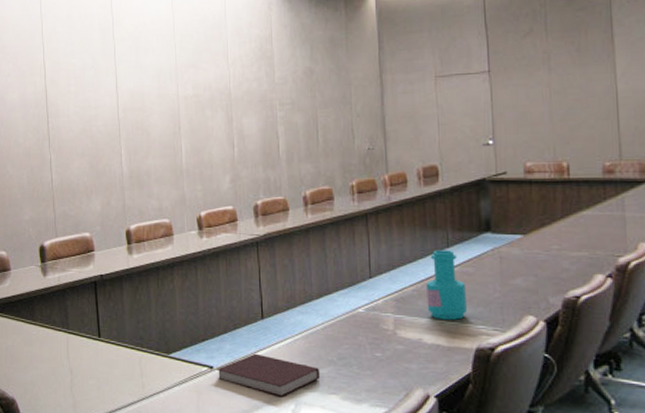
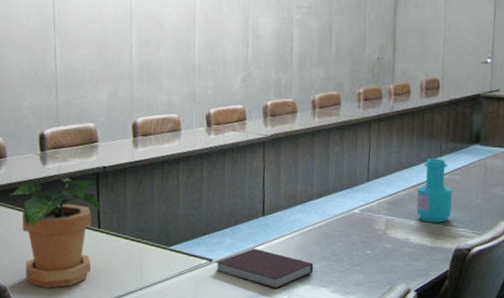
potted plant: none [14,288,99,400] -> present [9,178,100,288]

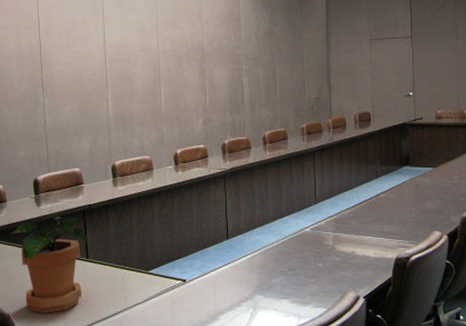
notebook: present [215,248,314,290] -> none [189,268,274,303]
bottle: present [416,158,452,223] -> none [359,180,390,236]

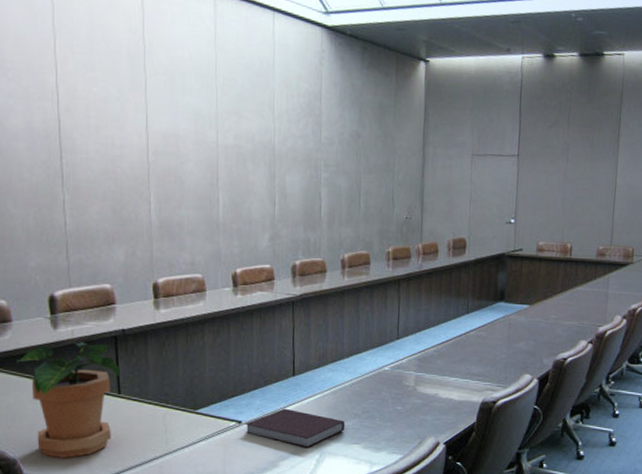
notebook: none [189,268,274,303] -> present [245,408,346,449]

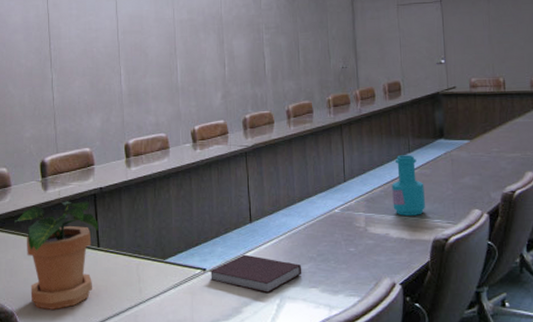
bottle: none [445,315,479,377] -> present [392,155,426,216]

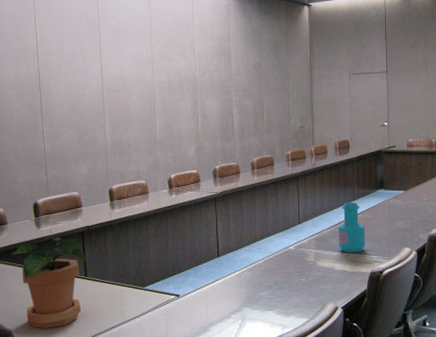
notebook: present [209,254,302,294] -> none [182,283,261,315]

